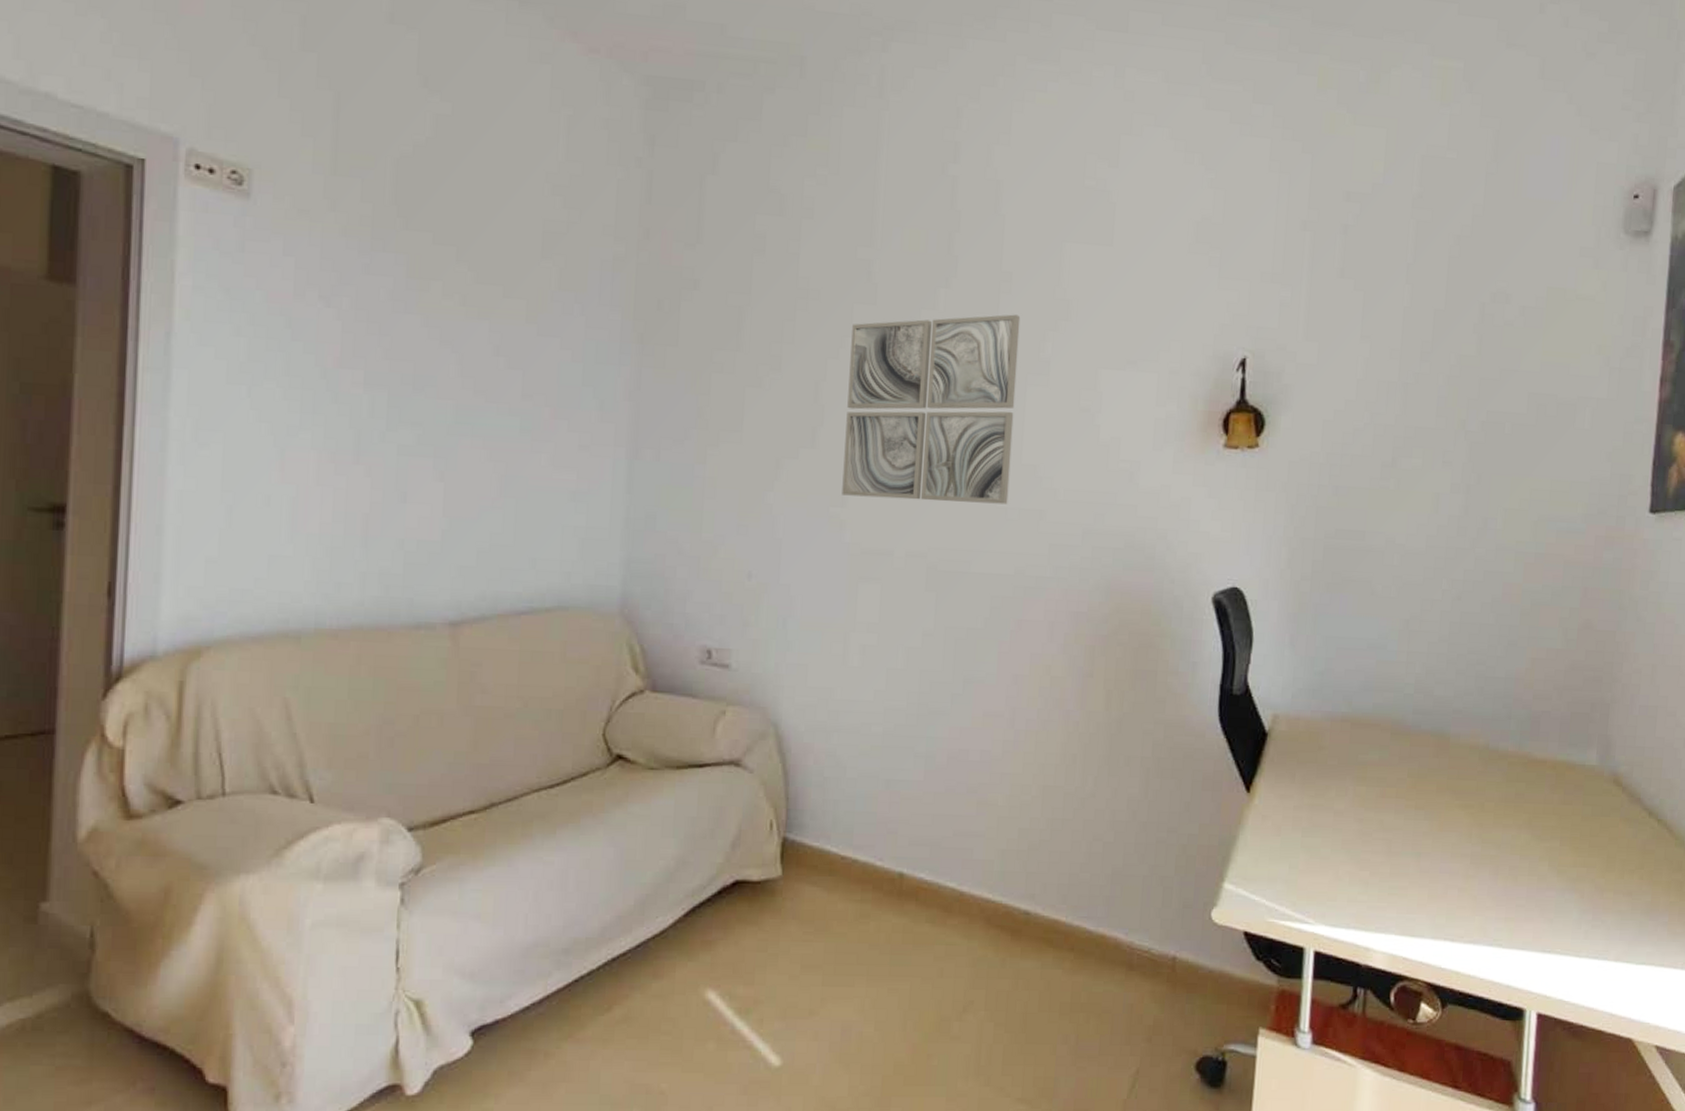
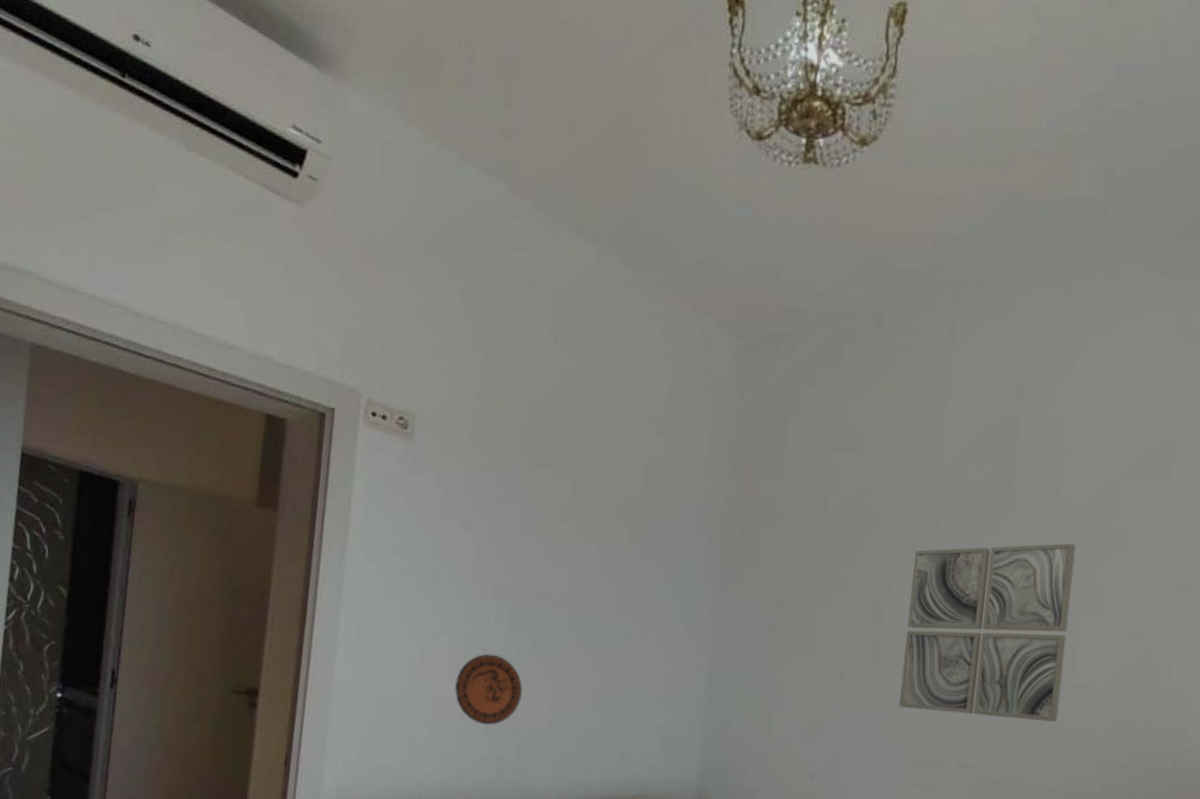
decorative plate: none [323,452,407,536] -> present [455,653,522,725]

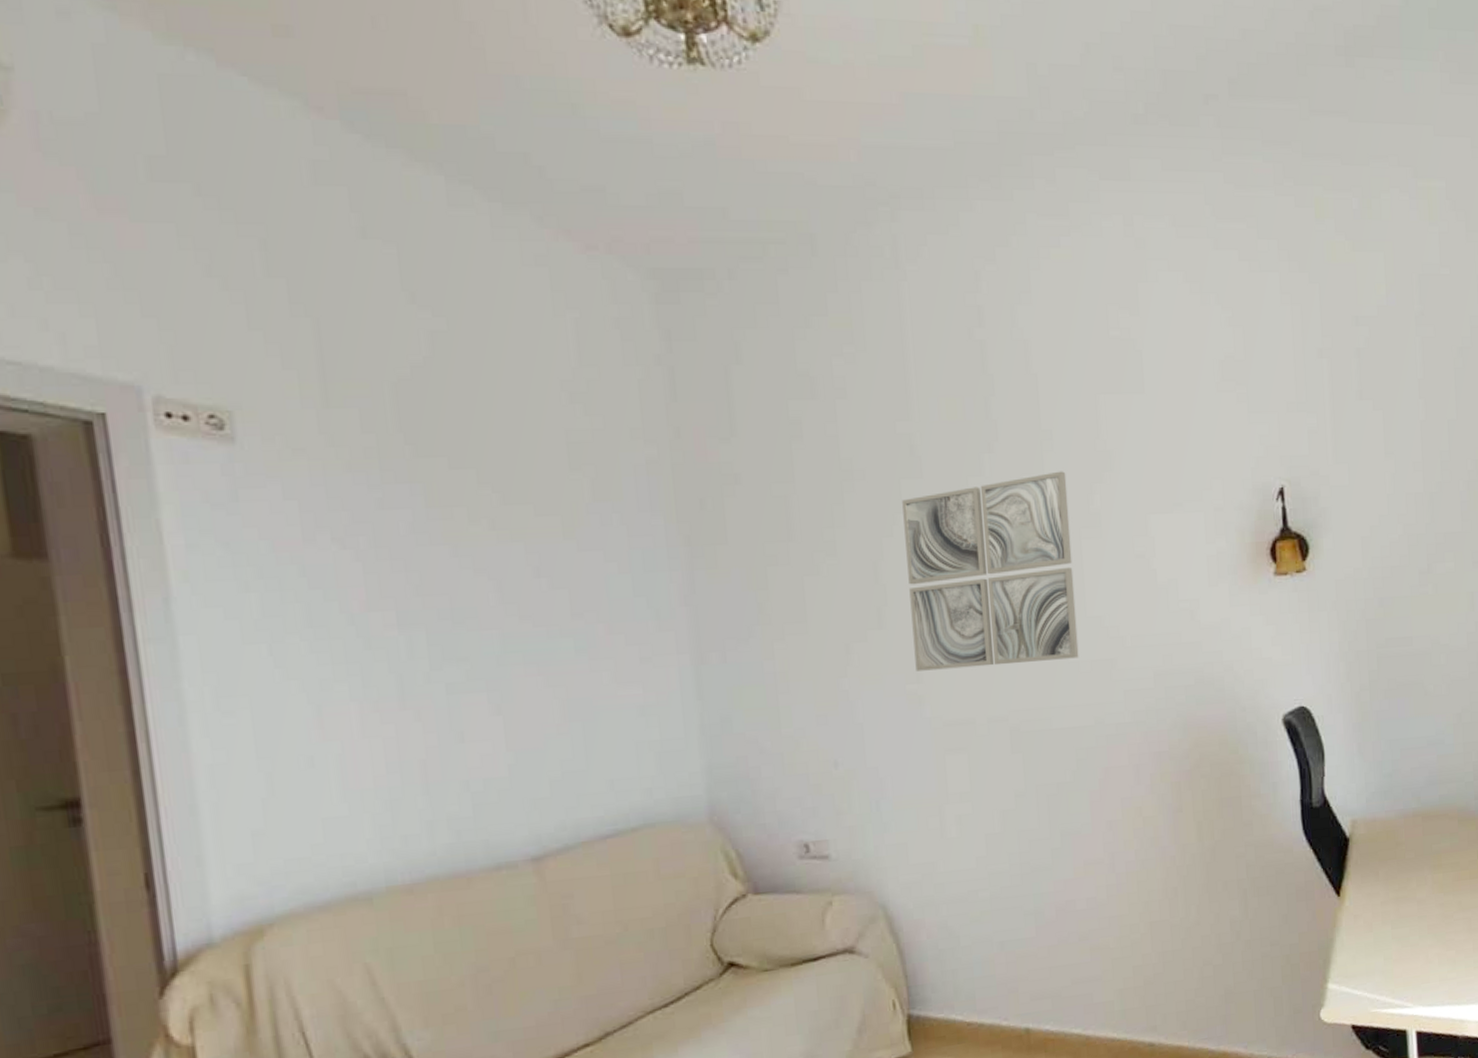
decorative plate: present [455,653,522,725] -> none [370,695,466,783]

